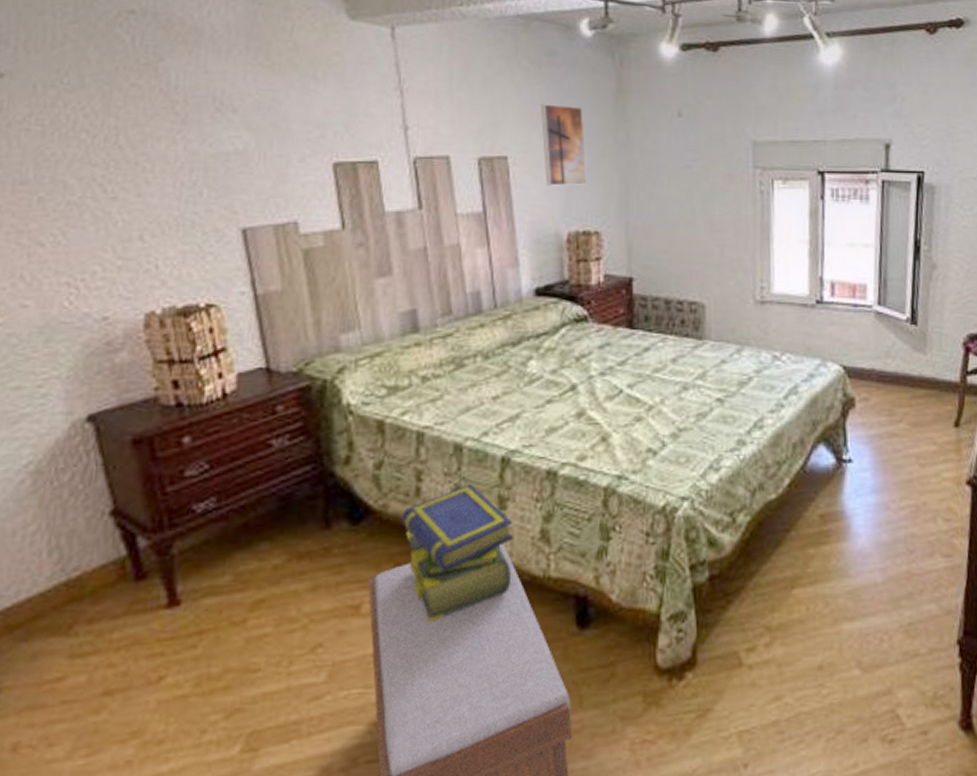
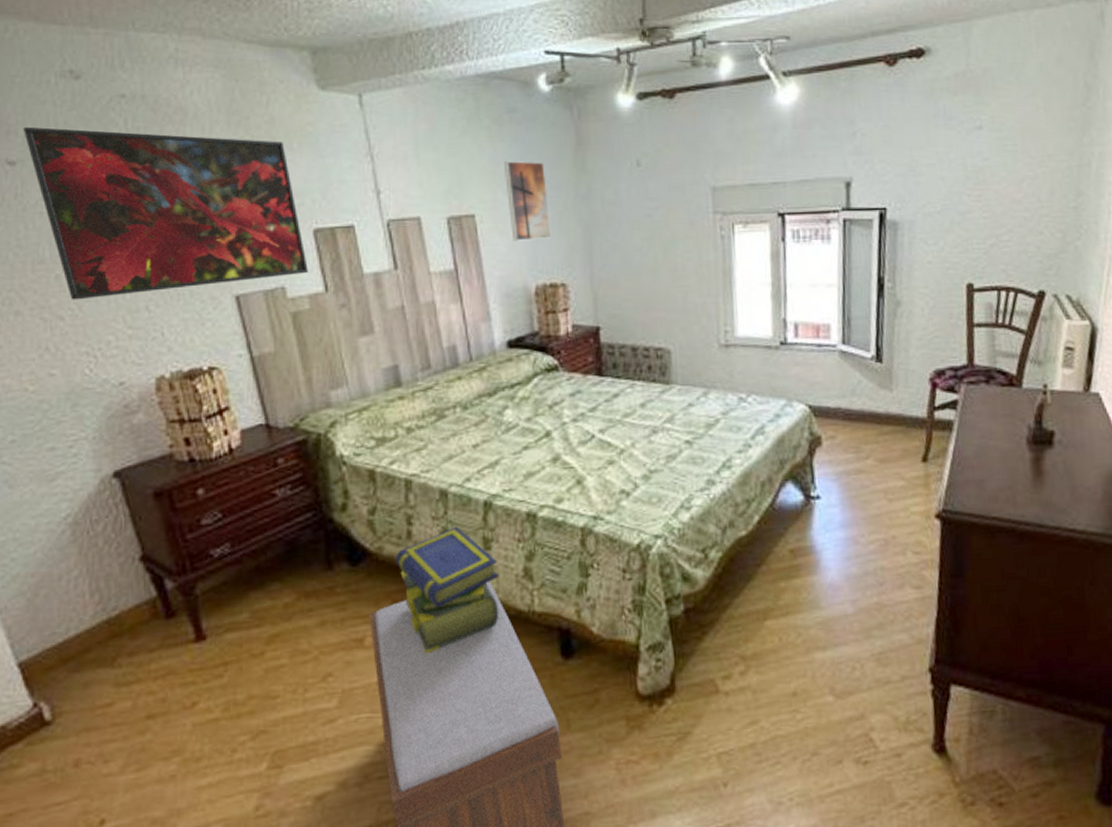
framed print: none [15,37,325,226] -> present [24,126,308,300]

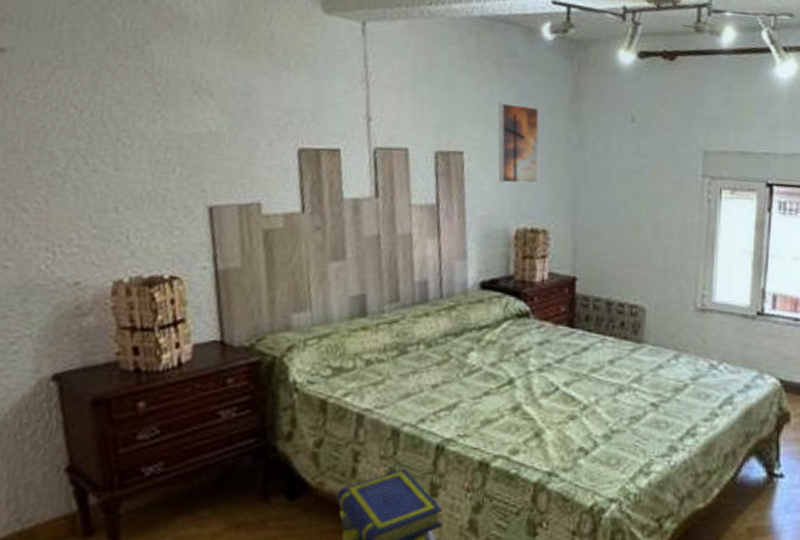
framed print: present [24,126,308,300] -> none [19,16,288,194]

